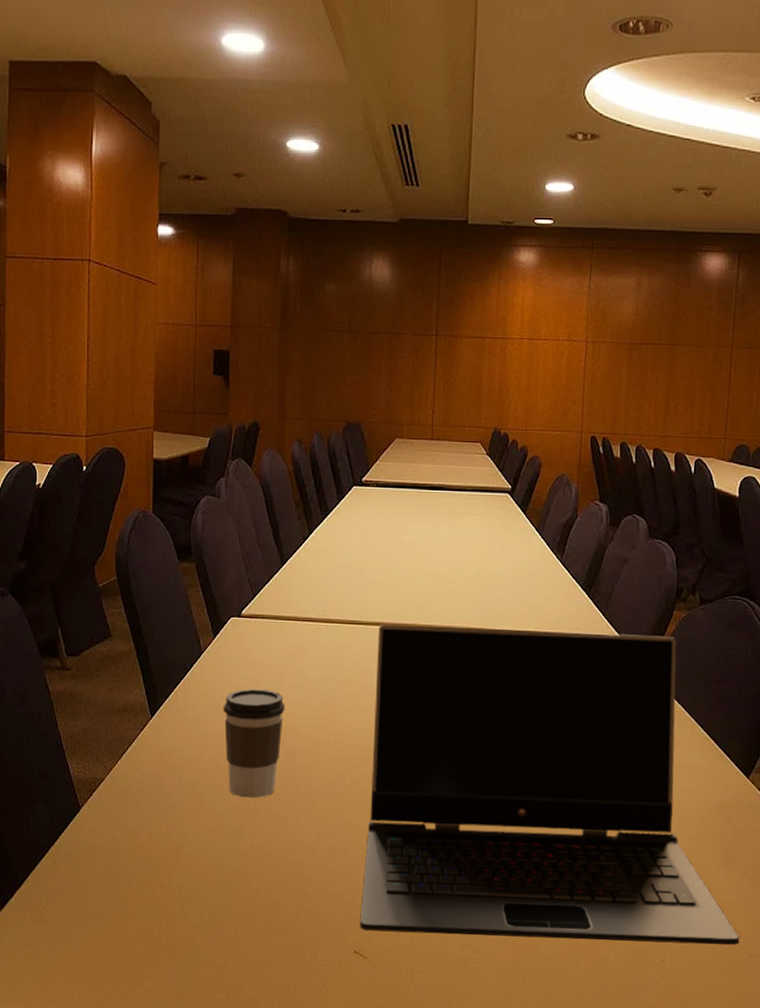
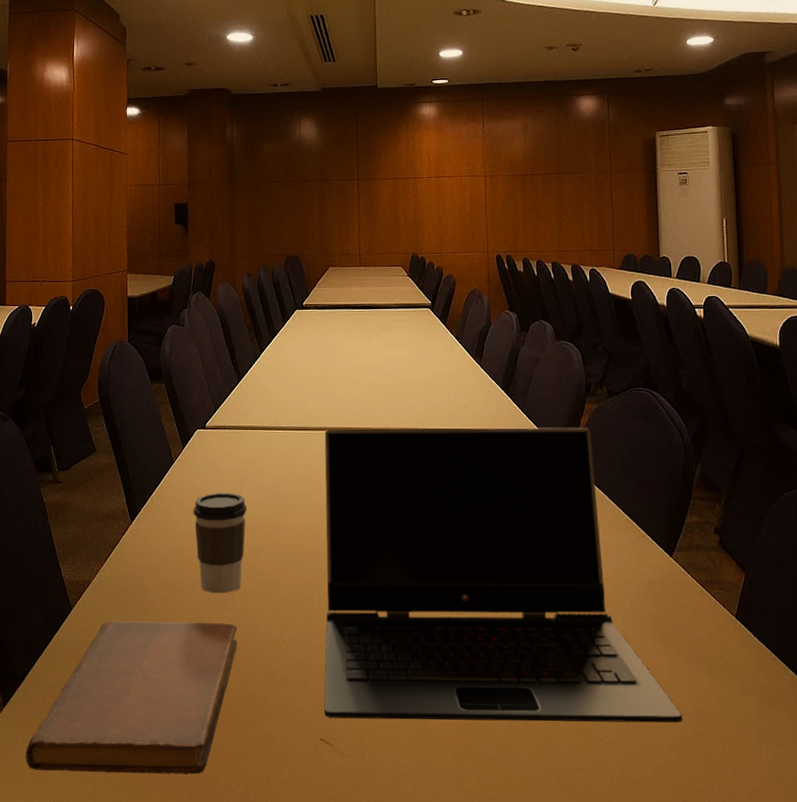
notebook: none [26,822,269,984] -> present [25,621,238,775]

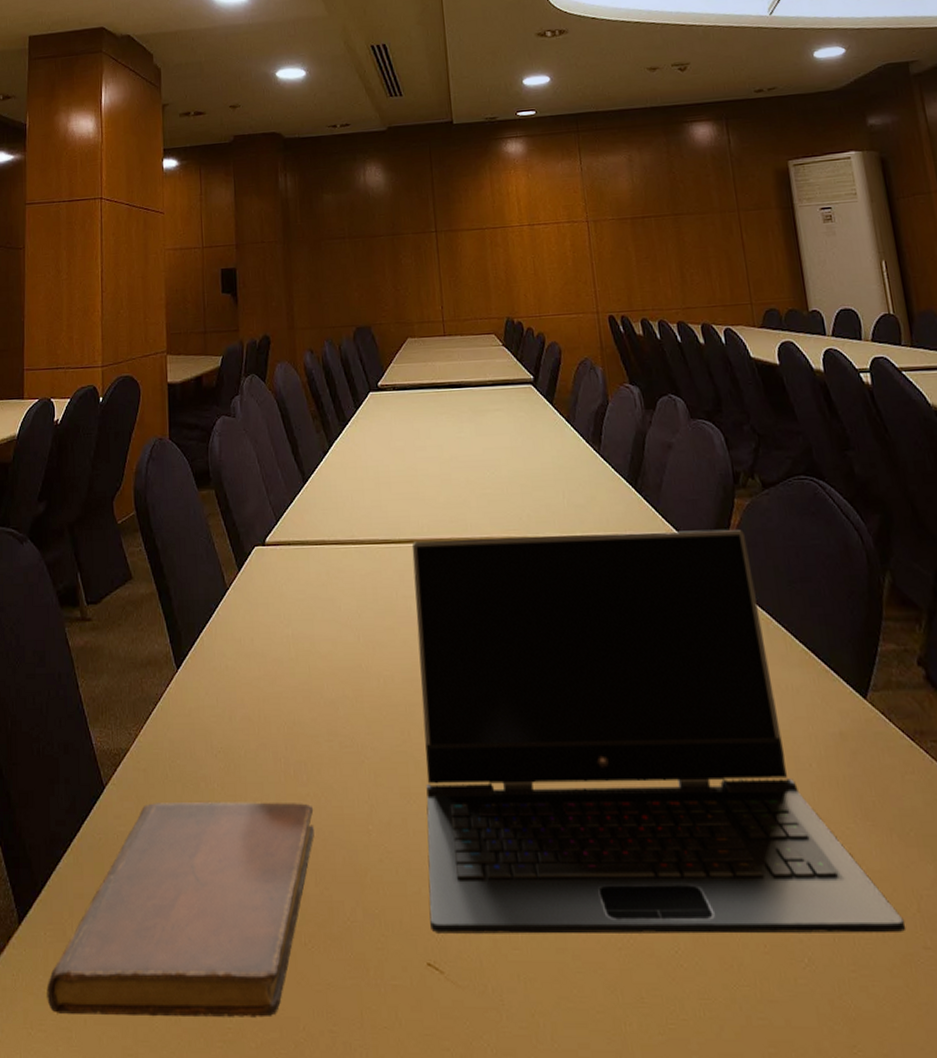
coffee cup: present [193,492,247,594] -> none [253,627,320,763]

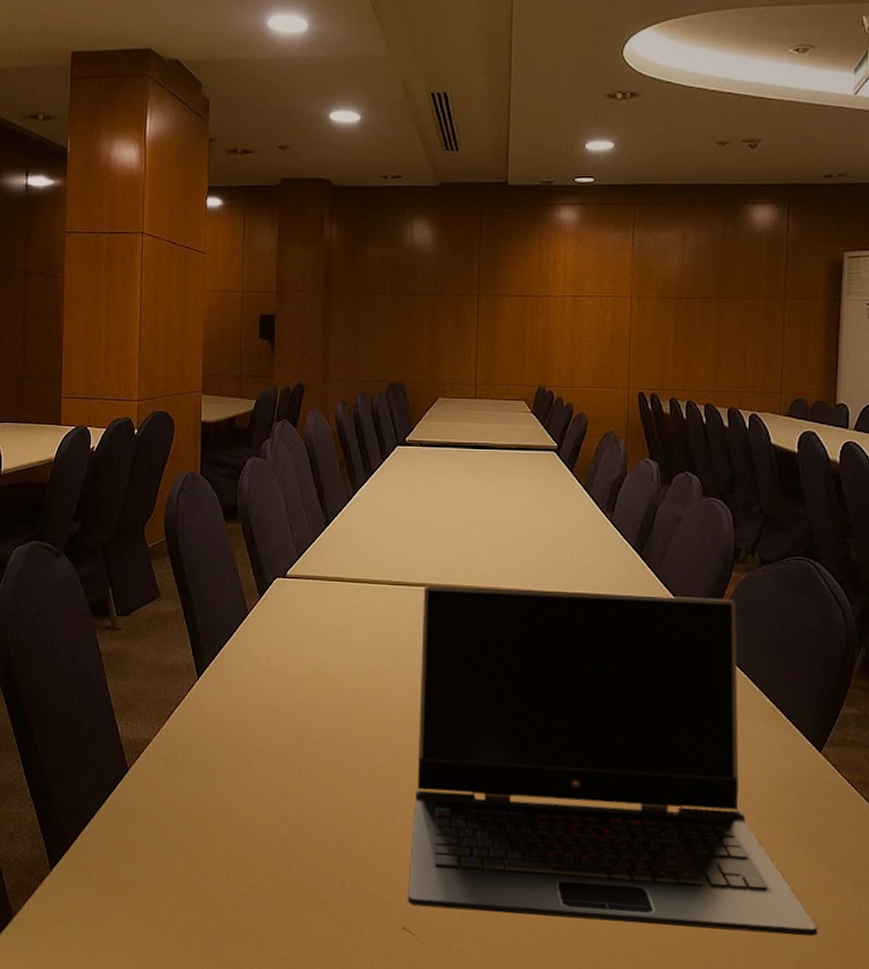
notebook: present [47,802,314,1018] -> none [74,785,314,956]

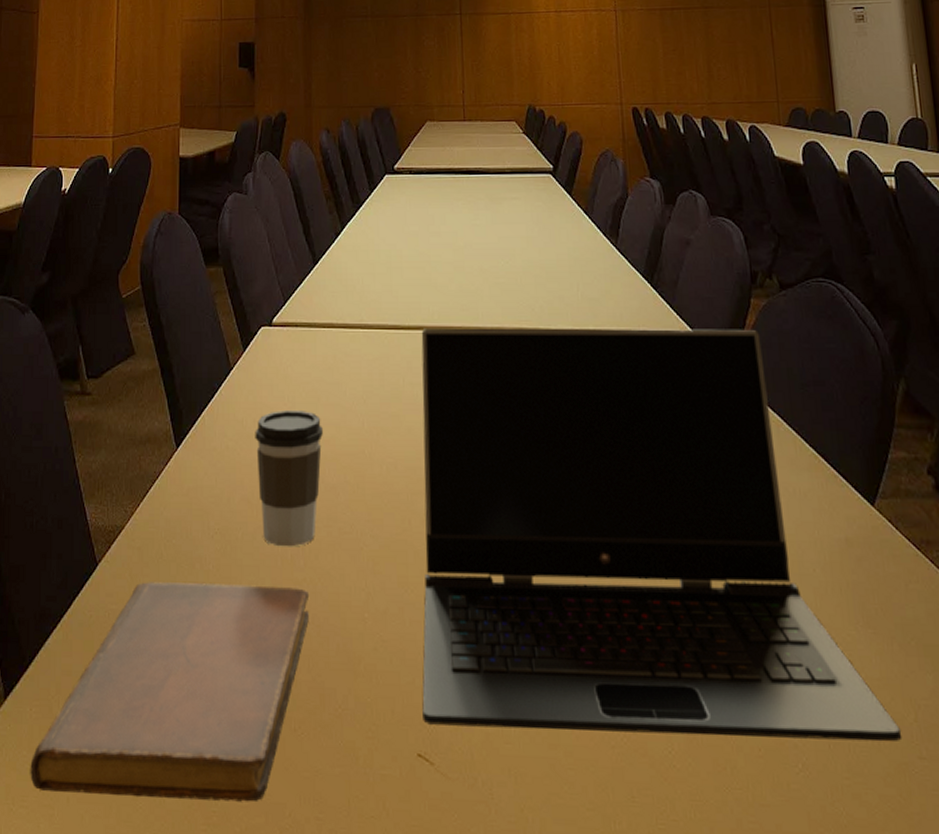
notebook: none [74,785,314,956] -> present [30,582,310,802]
coffee cup: none [268,650,330,763] -> present [255,409,323,547]

